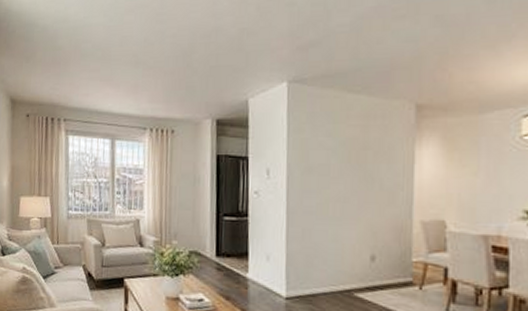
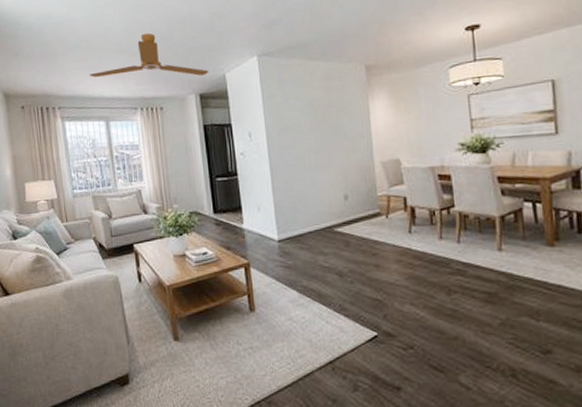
ceiling fan: none [99,46,230,100] -> present [88,33,209,78]

